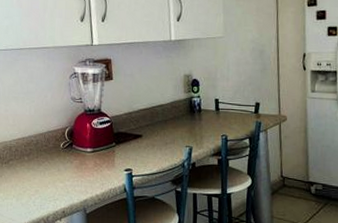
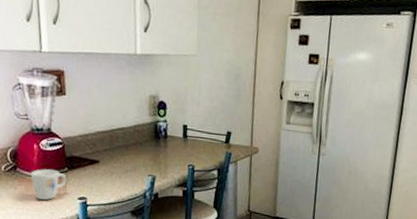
mug: none [84,145,115,172] -> present [30,169,67,200]

